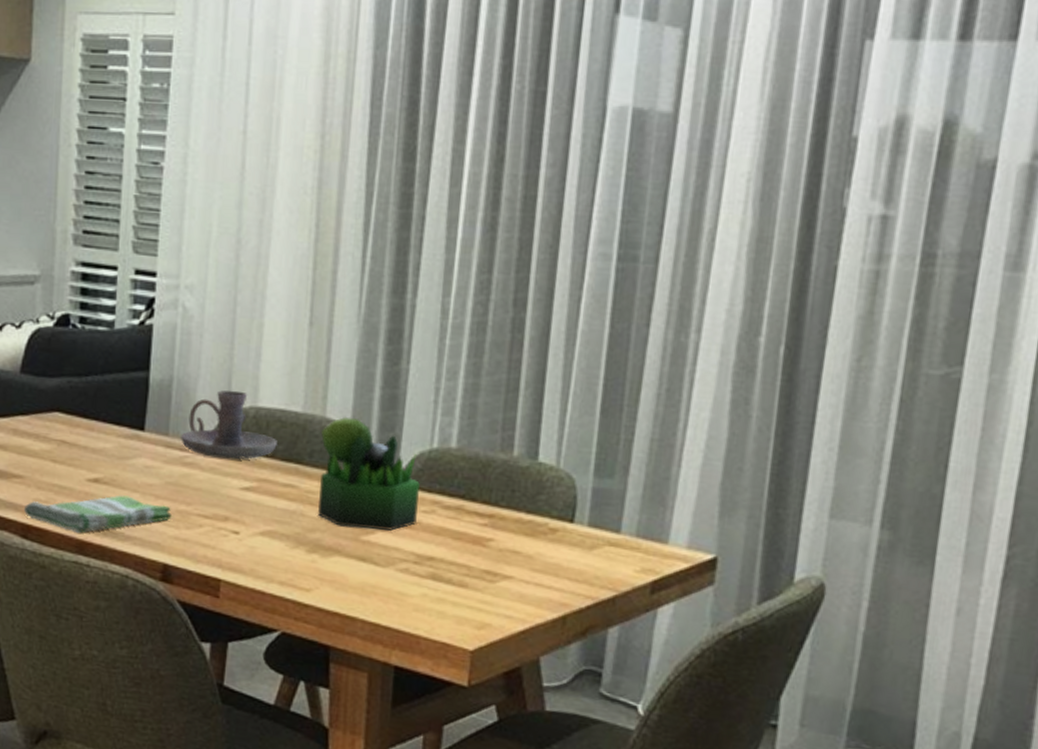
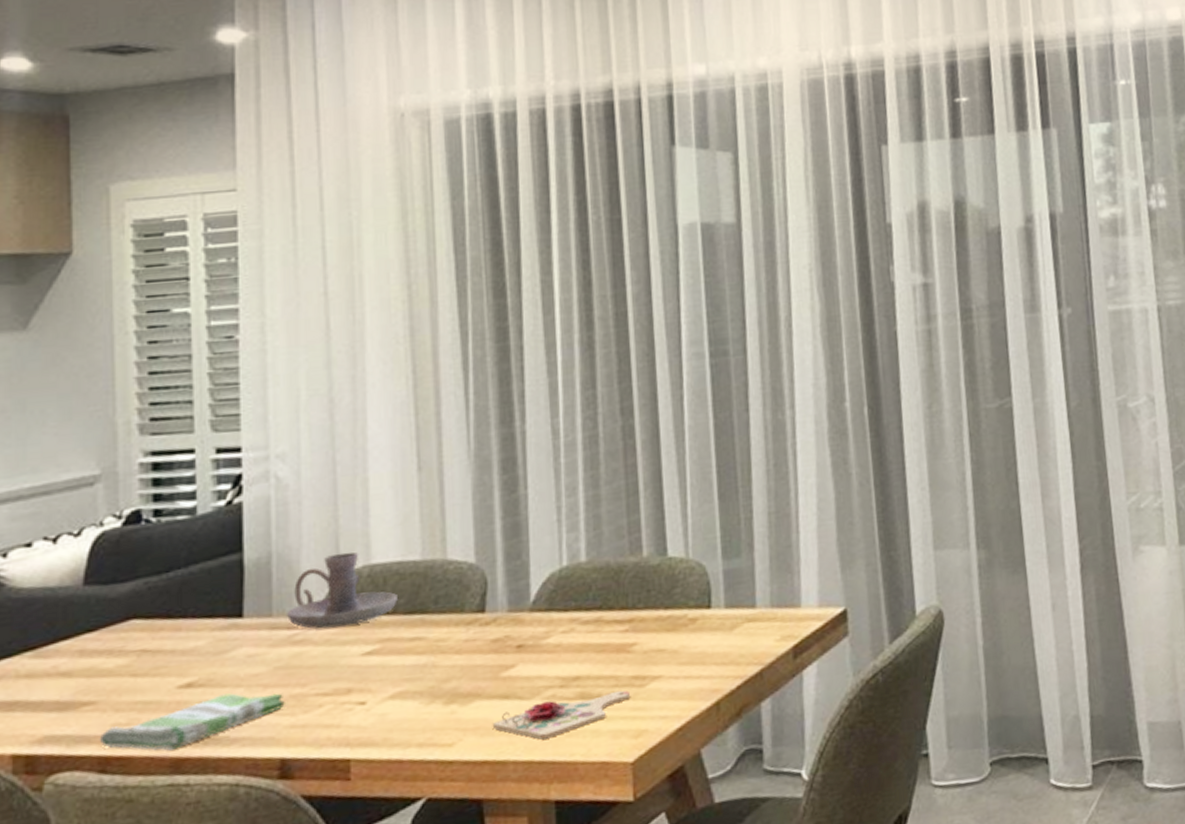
plant: present [318,416,420,532] -> none [443,553,557,669]
cutting board: none [347,572,480,608] -> present [492,690,631,740]

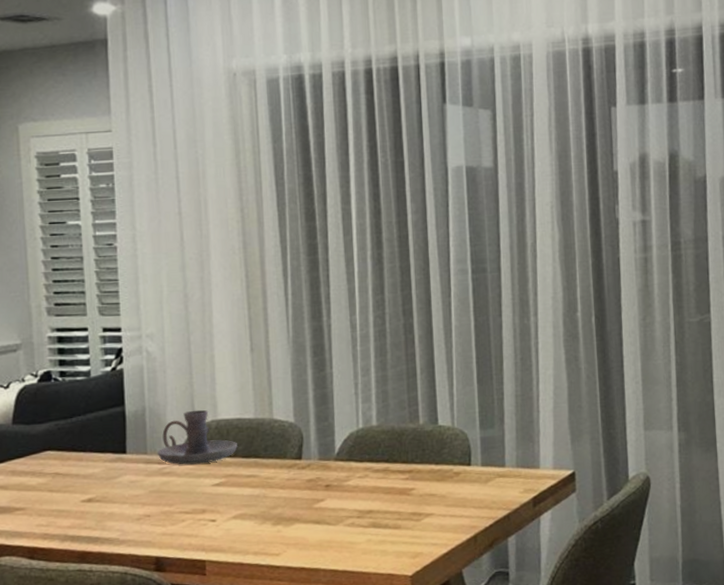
dish towel: present [99,693,285,751] -> none [28,508,158,546]
cutting board: present [492,690,631,740] -> none [308,522,410,555]

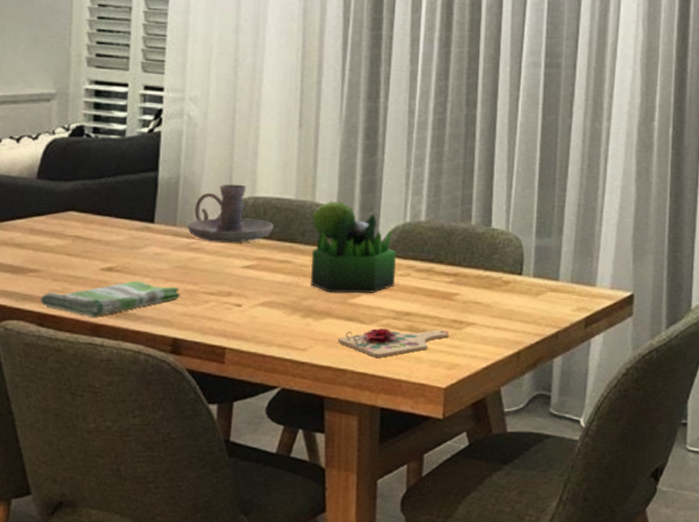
dish towel: none [28,508,158,546] -> present [40,280,180,317]
plant: none [271,415,355,500] -> present [311,200,396,294]
cutting board: none [308,522,410,555] -> present [337,328,450,358]

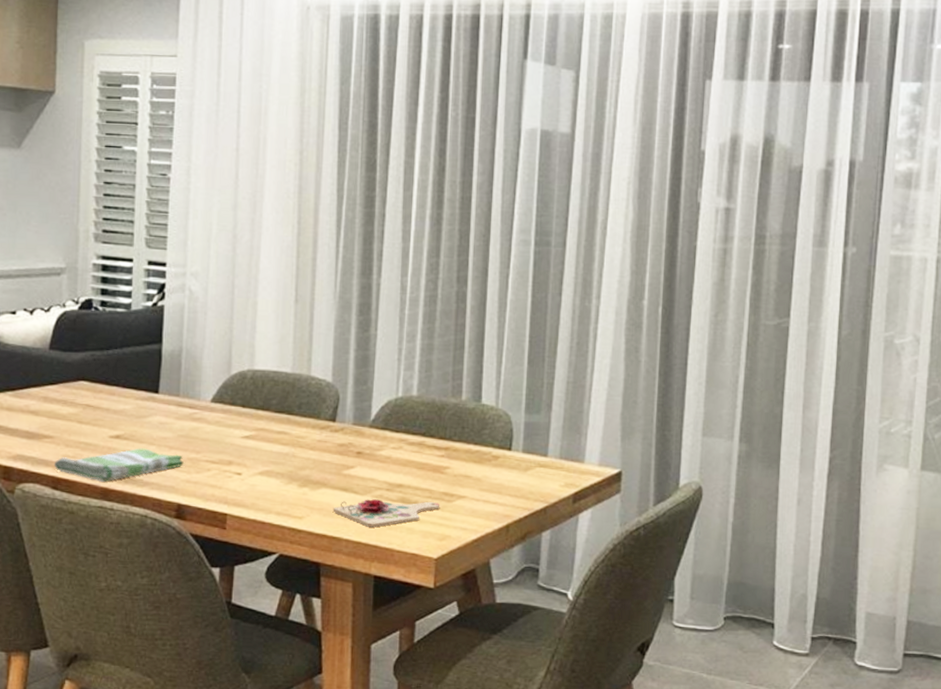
candle holder: present [186,184,274,243] -> none [189,357,271,414]
plant: present [311,200,396,294] -> none [307,374,389,466]

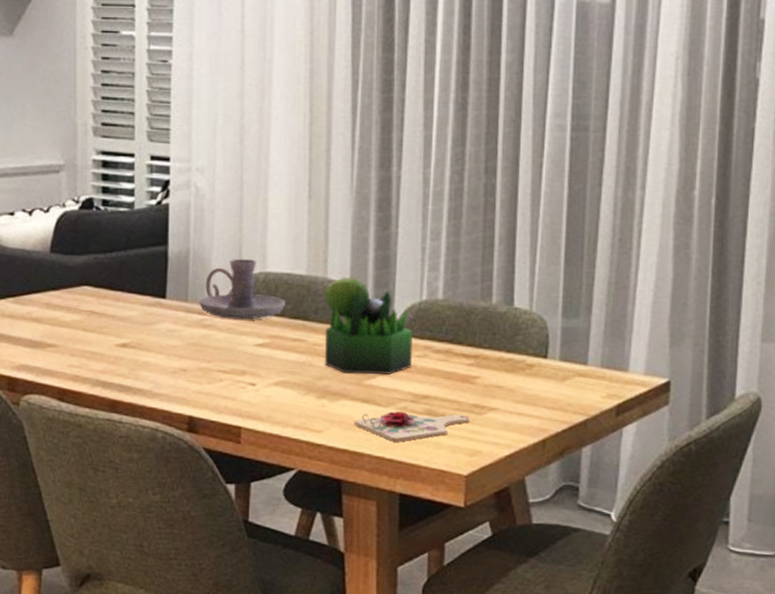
dish towel: present [54,448,184,482] -> none [59,357,194,393]
candle holder: none [189,357,271,414] -> present [198,258,285,320]
plant: none [307,374,389,466] -> present [323,276,413,376]

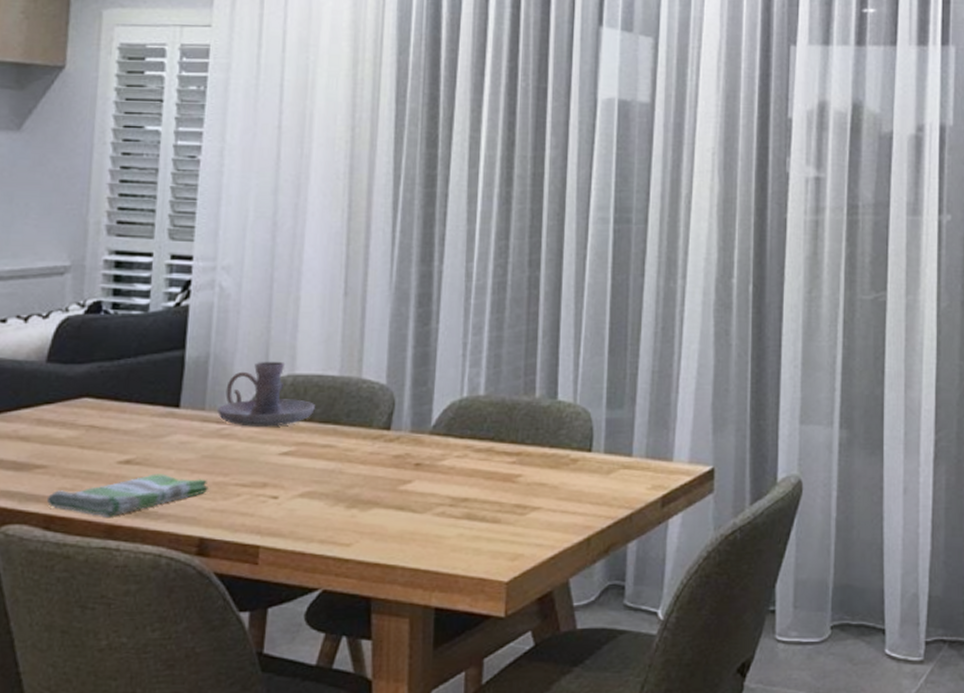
dish towel: none [59,357,194,393] -> present [46,474,208,517]
plant: present [323,276,413,376] -> none [356,376,452,479]
cutting board: present [354,411,470,442] -> none [386,516,512,551]

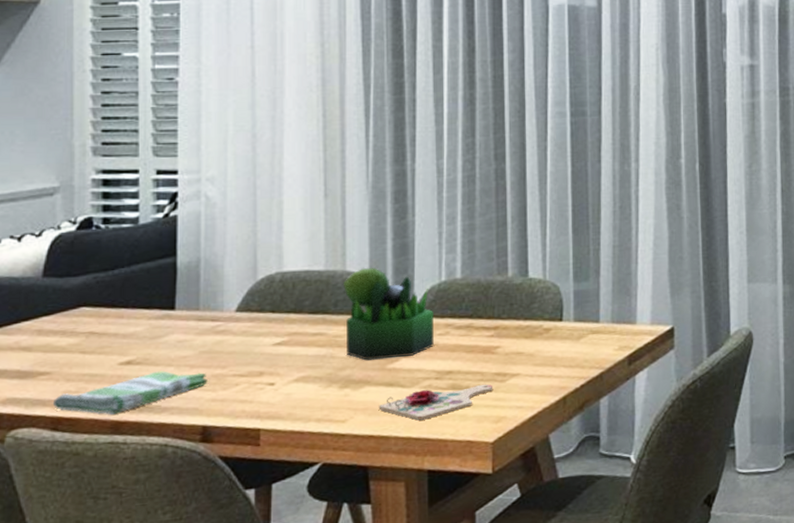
candle holder: present [216,361,315,427] -> none [210,260,304,322]
plant: none [356,376,452,479] -> present [342,267,434,361]
cutting board: none [386,516,512,551] -> present [378,384,493,421]

